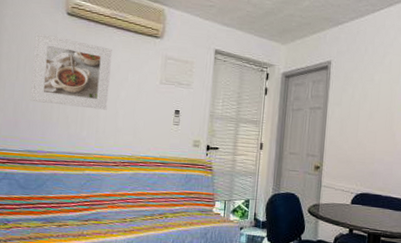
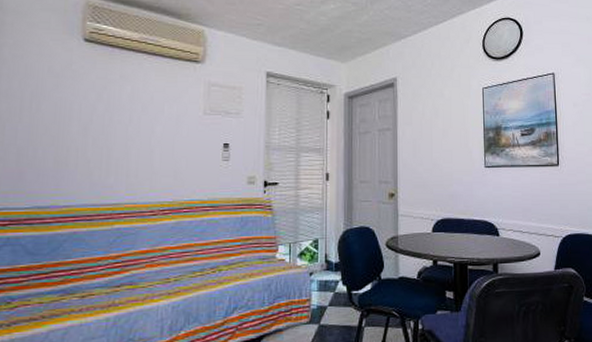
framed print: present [29,32,112,110] -> none [37,63,143,150]

